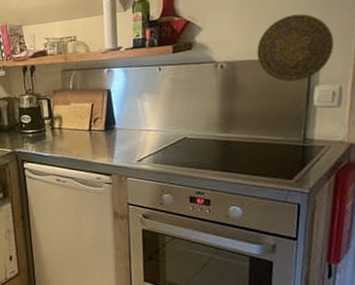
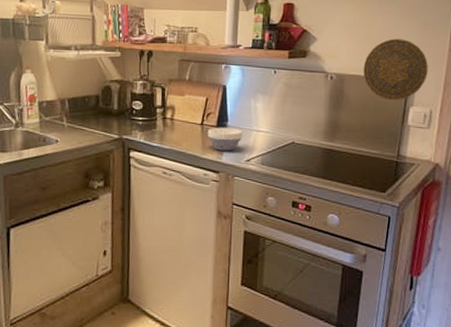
bowl: none [96,130,132,154] -> present [207,127,243,151]

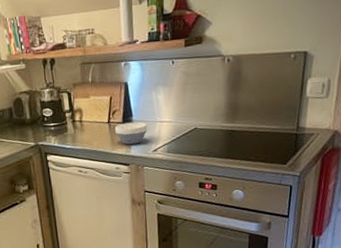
decorative plate: present [363,38,428,101] -> none [259,10,326,75]

